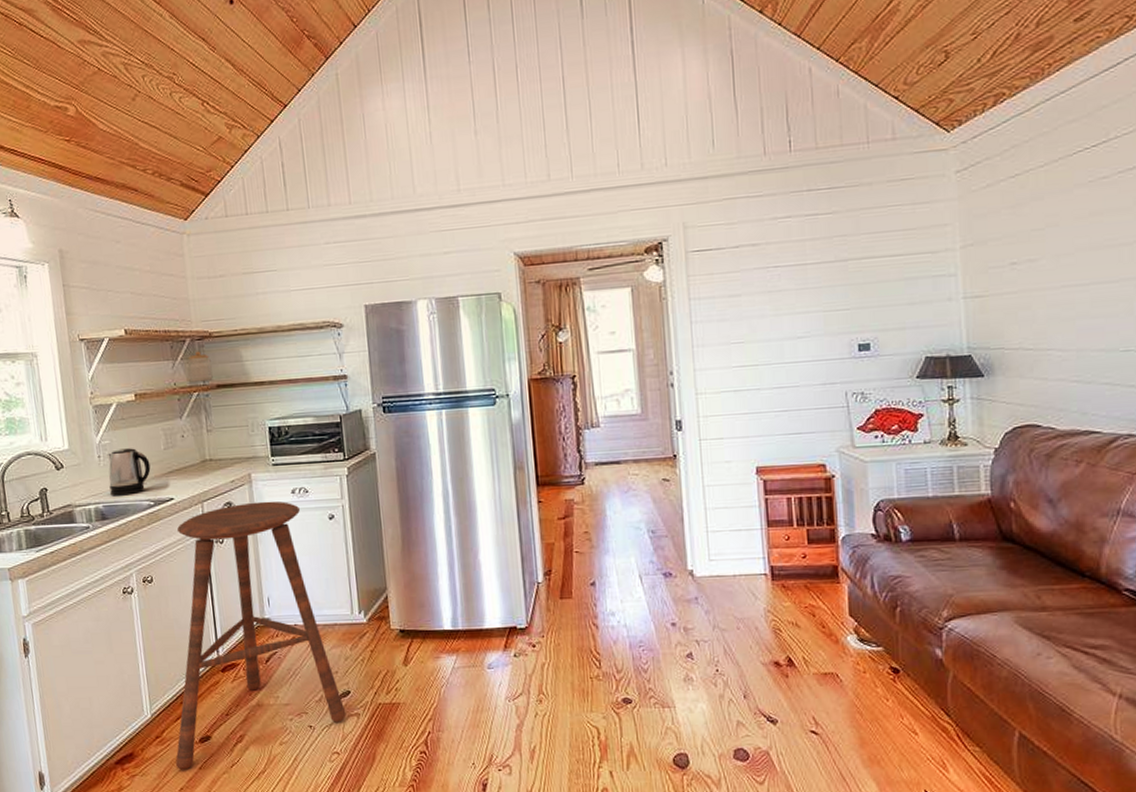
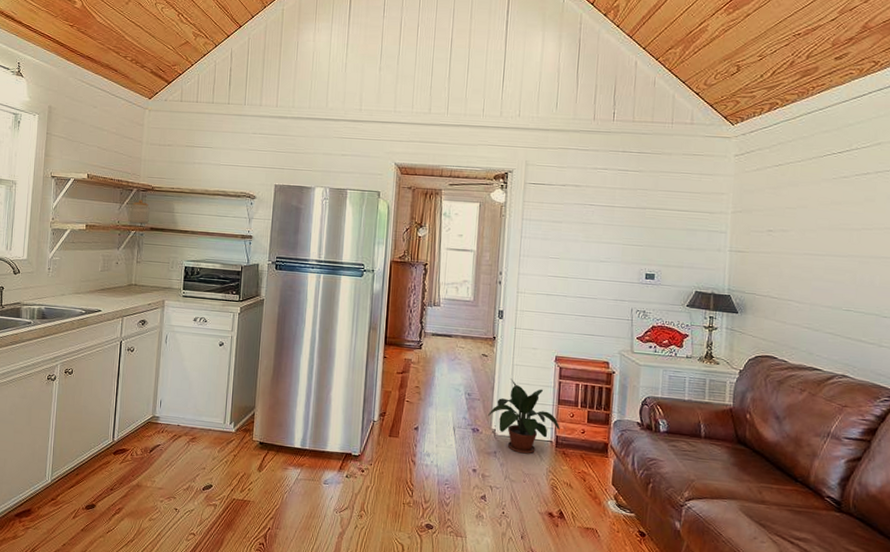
kettle: present [108,448,151,496] -> none [52,265,88,303]
bar stool: present [175,501,347,770] -> none [63,323,206,530]
potted plant: none [679,504,774,595] -> present [487,378,560,454]

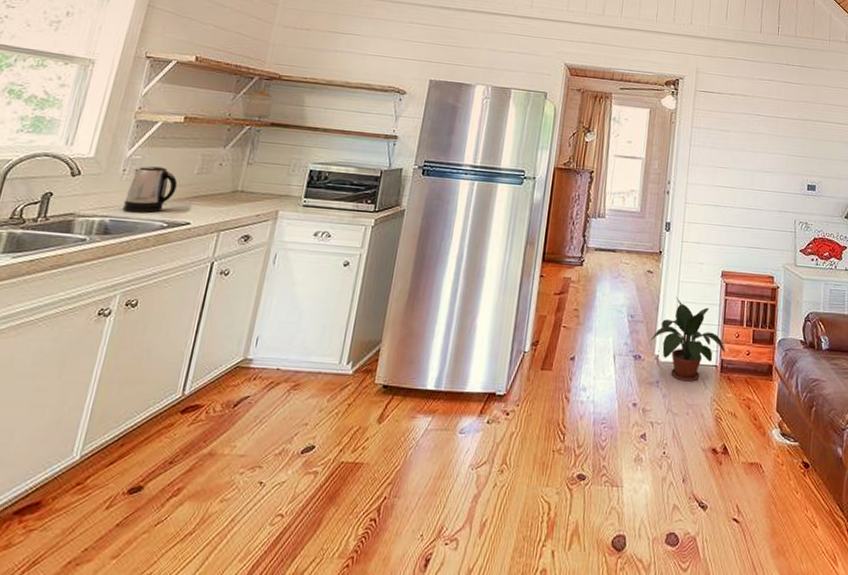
kettle: none [52,265,88,303] -> present [123,166,178,213]

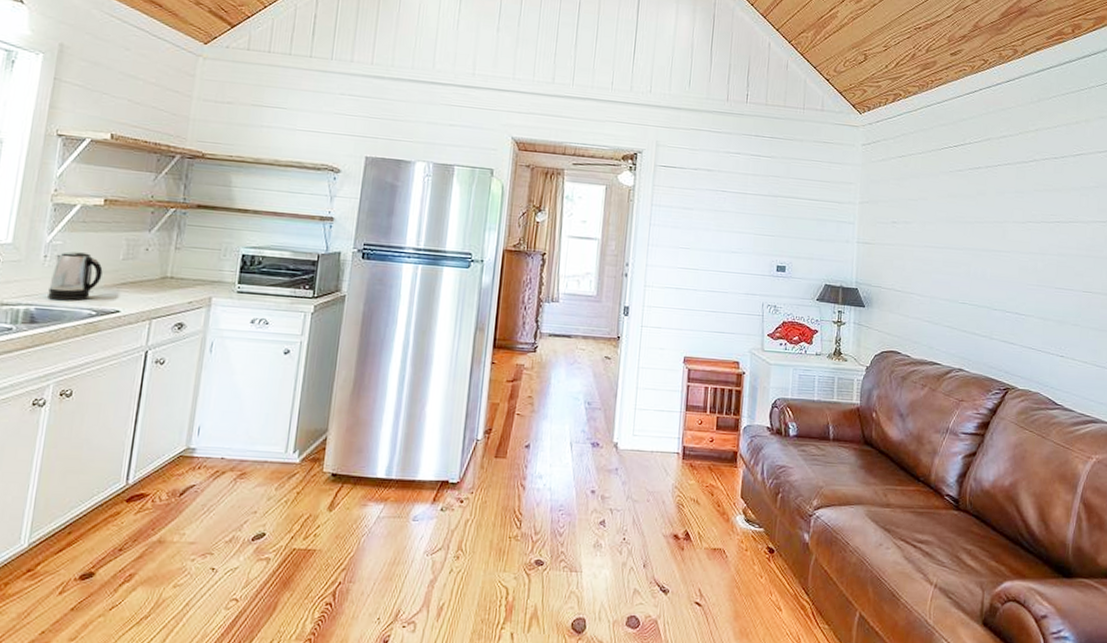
jar: present [244,89,273,118] -> none [167,168,198,200]
potted plant: present [650,297,725,382] -> none [609,383,687,469]

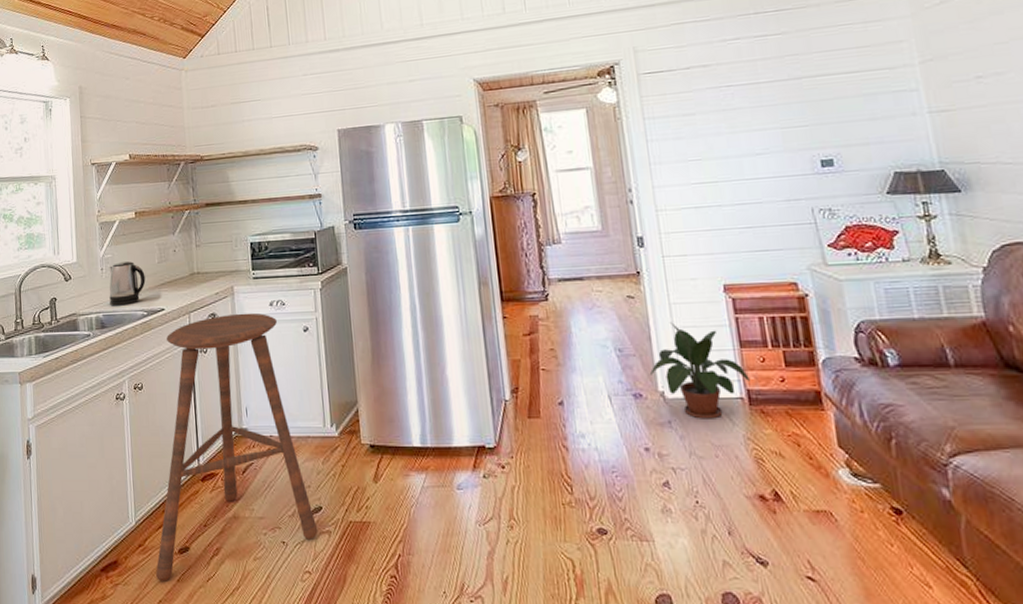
bar stool: none [42,326,256,610] -> present [155,312,318,582]
potted plant: none [609,383,687,469] -> present [649,322,750,419]

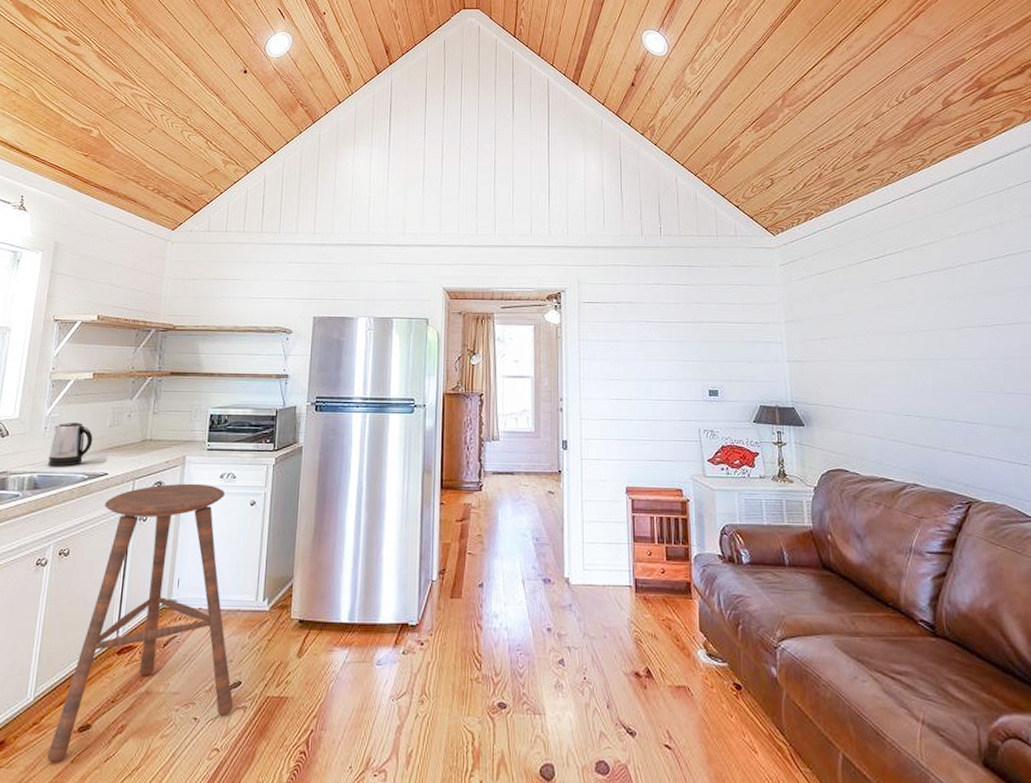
potted plant: present [649,322,750,419] -> none [558,517,638,604]

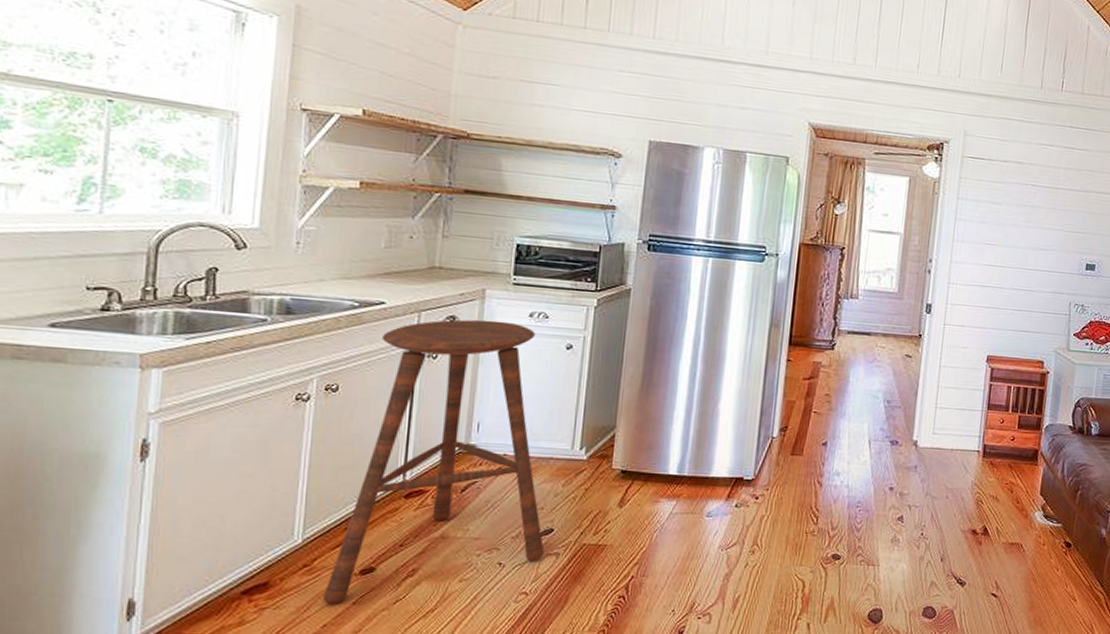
kettle: present [48,422,93,467] -> none [304,238,363,291]

